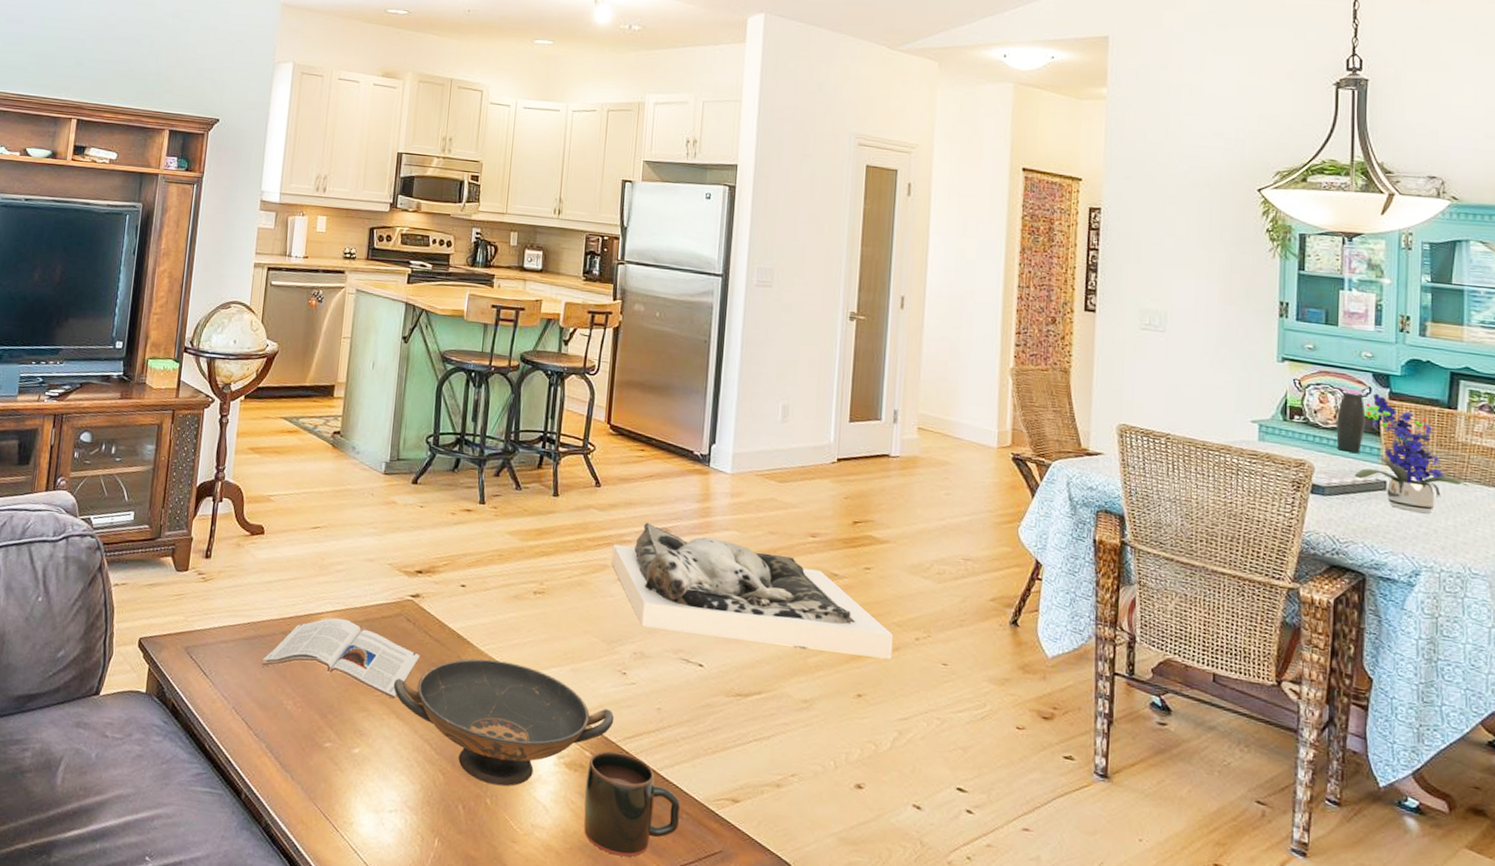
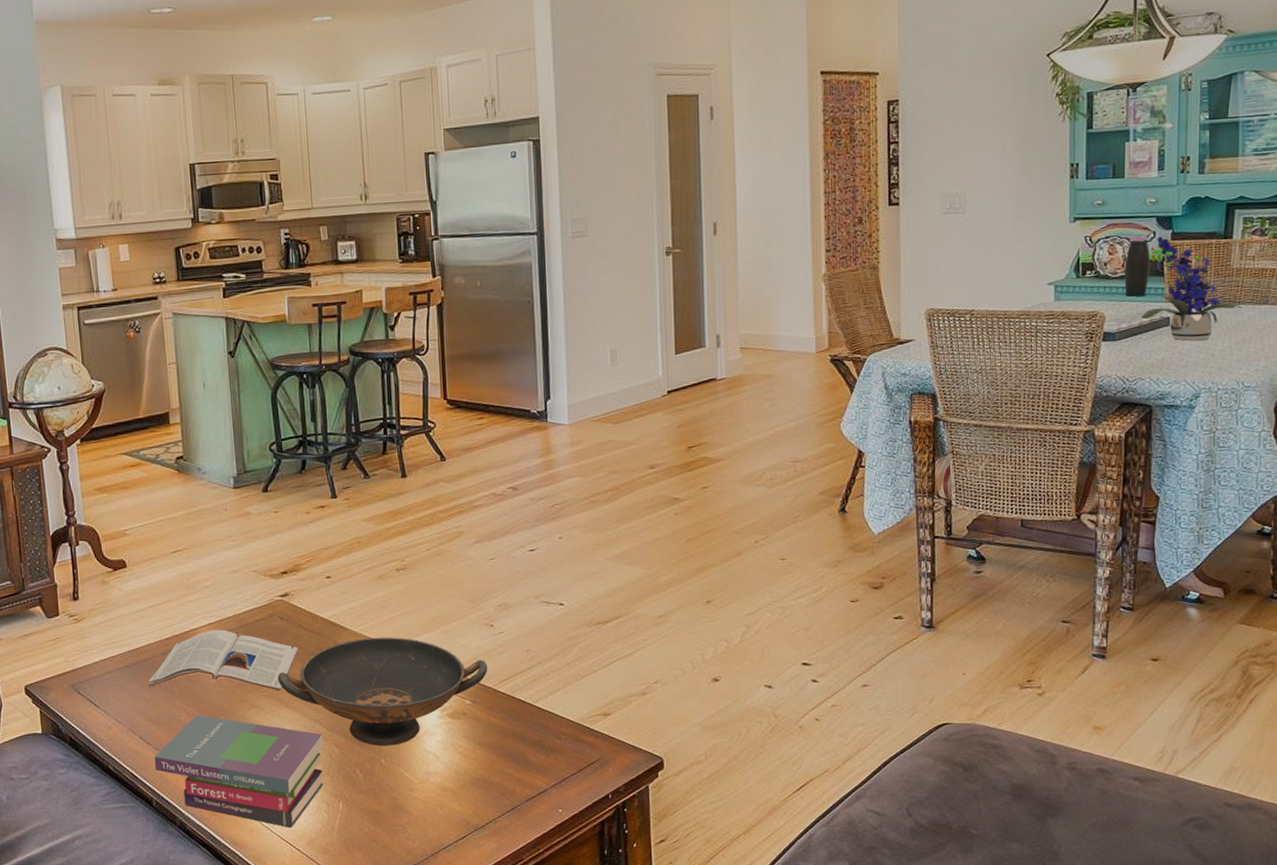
books: none [251,706,430,856] -> present [154,714,324,828]
mug: present [584,750,680,857] -> none [469,694,558,783]
dog bed: present [611,522,894,660] -> none [465,485,735,581]

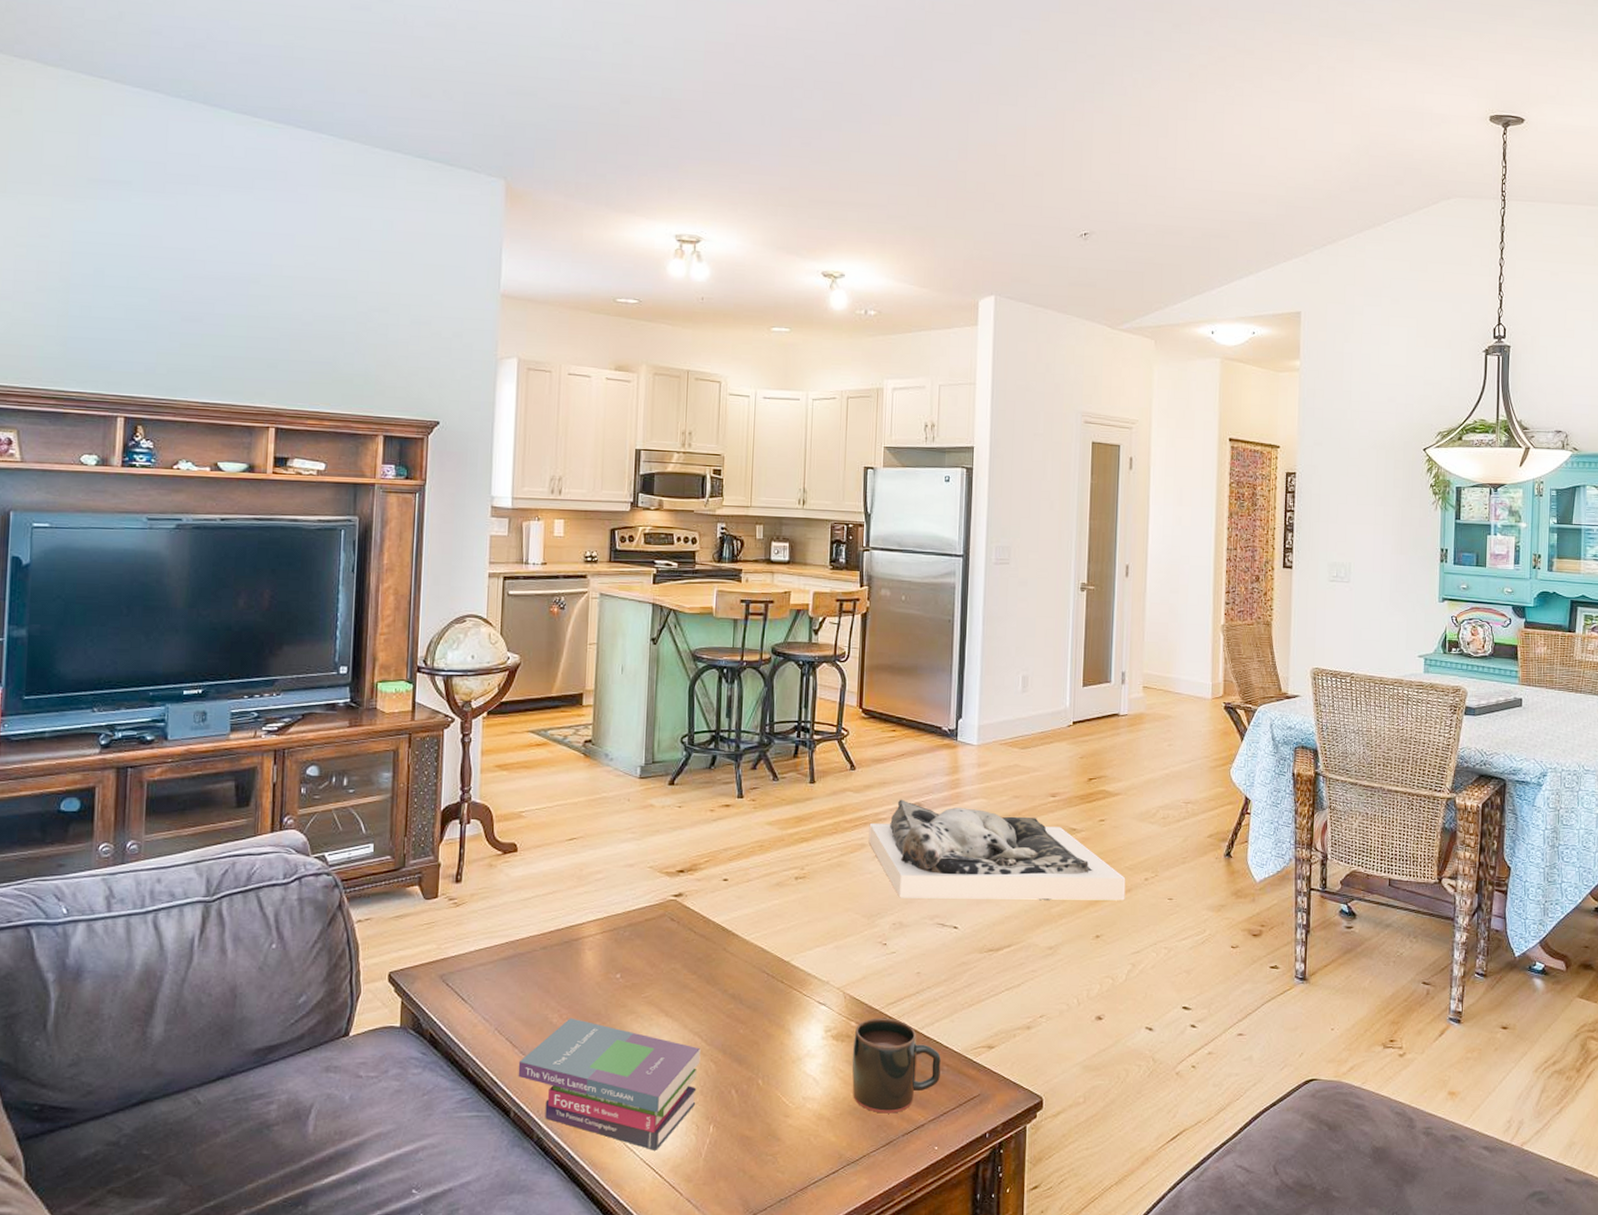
magazine: present [148,629,298,692] -> none [523,926,686,998]
decorative bowl: present [277,637,488,747] -> none [660,947,877,1066]
dog bed: none [465,485,735,581] -> present [868,799,1126,901]
mug: none [469,694,558,783] -> present [852,1018,941,1114]
vase: present [1124,240,1151,297] -> none [1484,625,1507,677]
flower arrangement: present [1142,236,1243,341] -> none [1498,623,1584,723]

